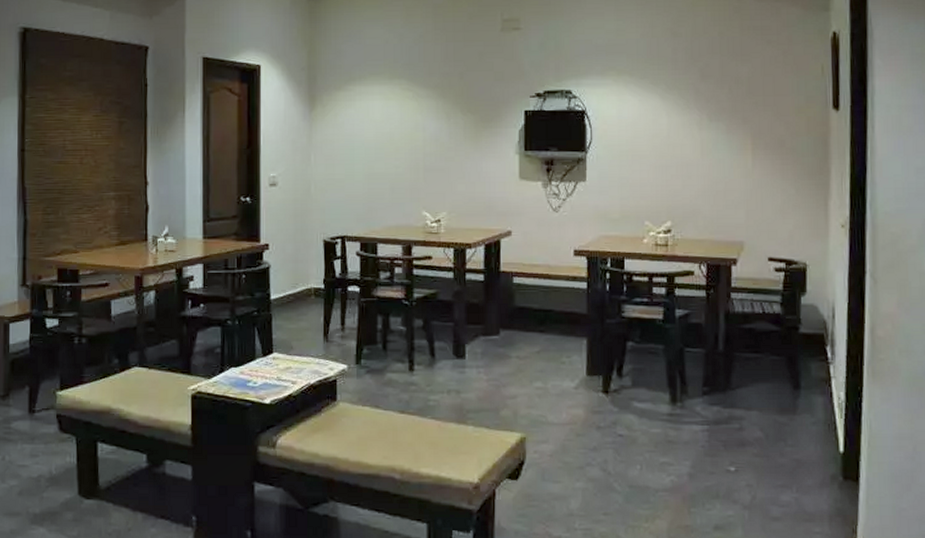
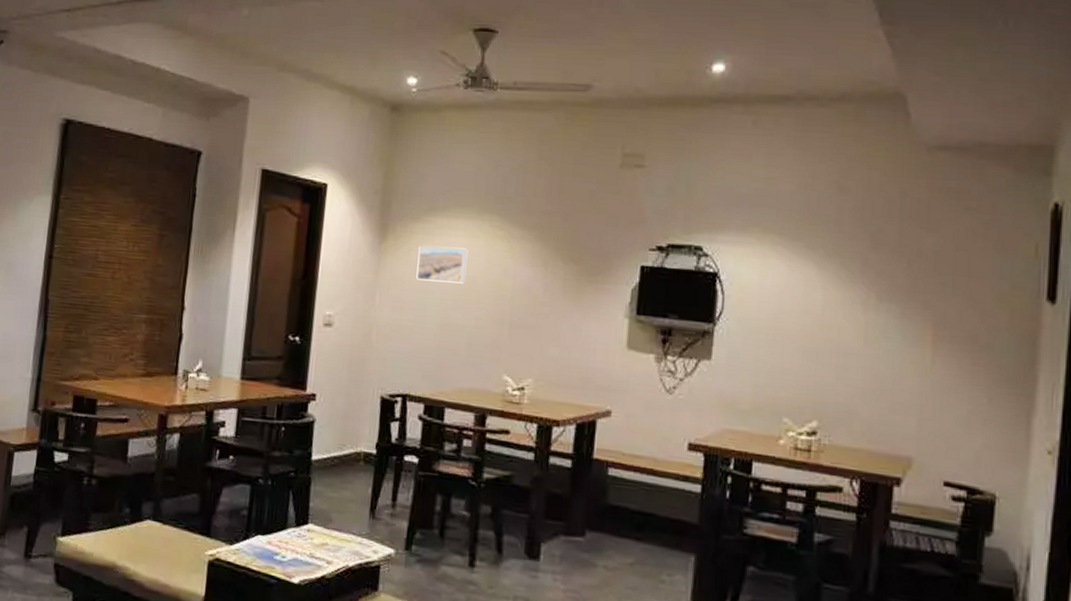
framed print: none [343,109,384,140] -> present [416,246,468,284]

